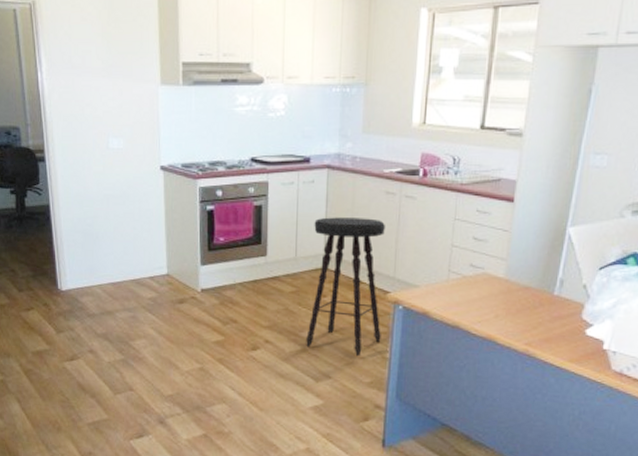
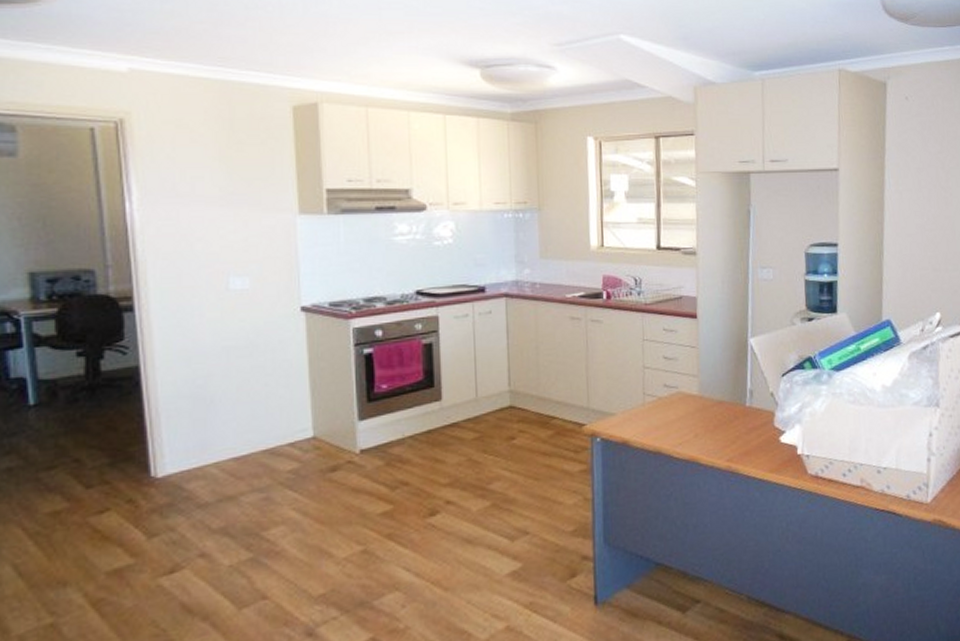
music stool: present [306,217,385,357] -> none [495,346,581,503]

